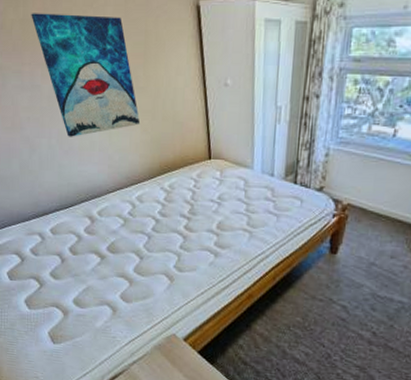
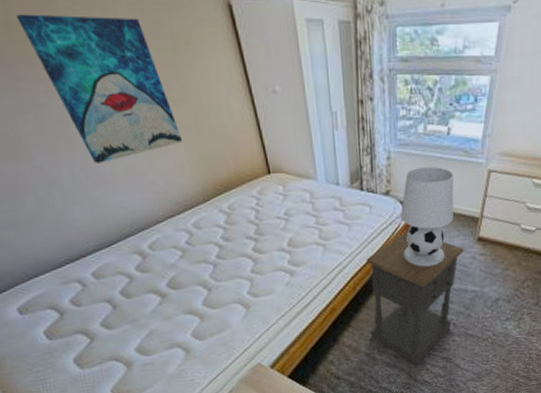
nightstand: none [285,230,395,367] -> present [366,232,464,365]
table lamp: none [328,167,394,269] -> present [401,167,454,267]

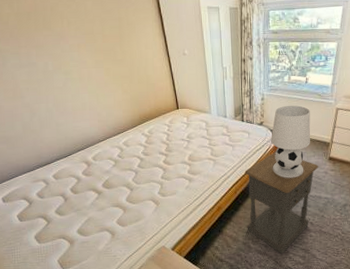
wall art: present [16,14,183,164] -> none [24,7,121,101]

